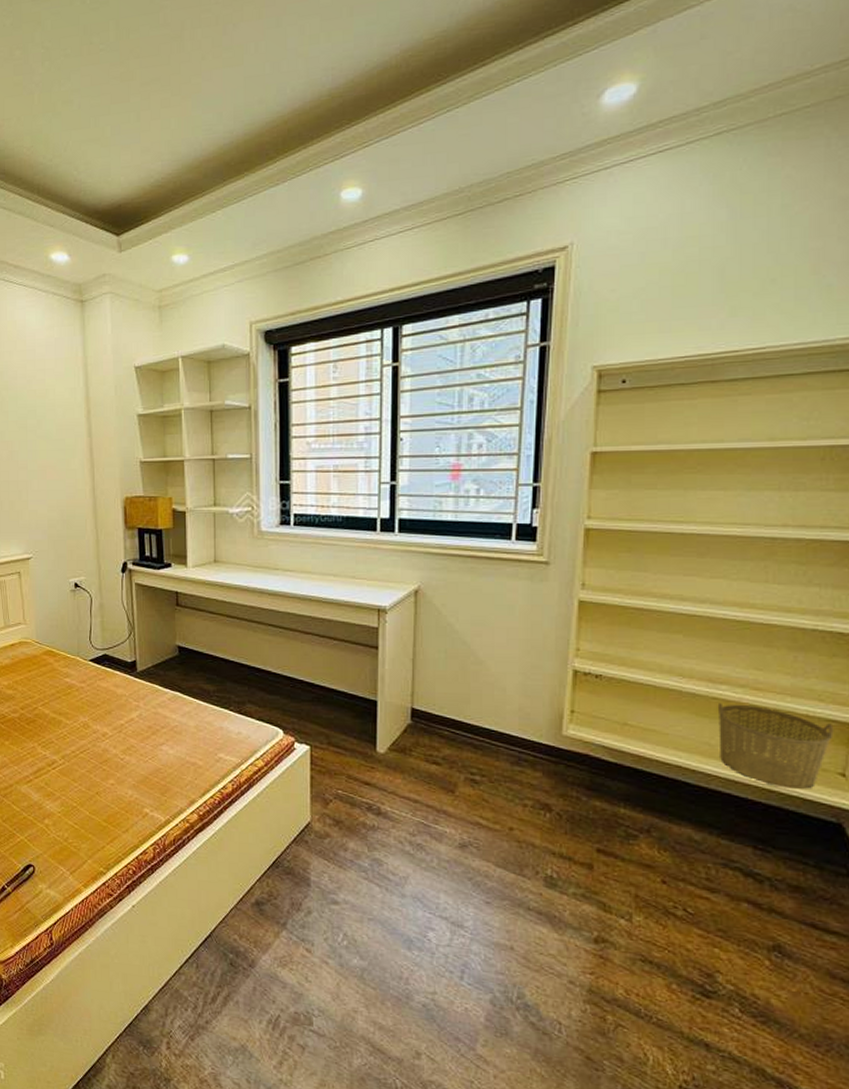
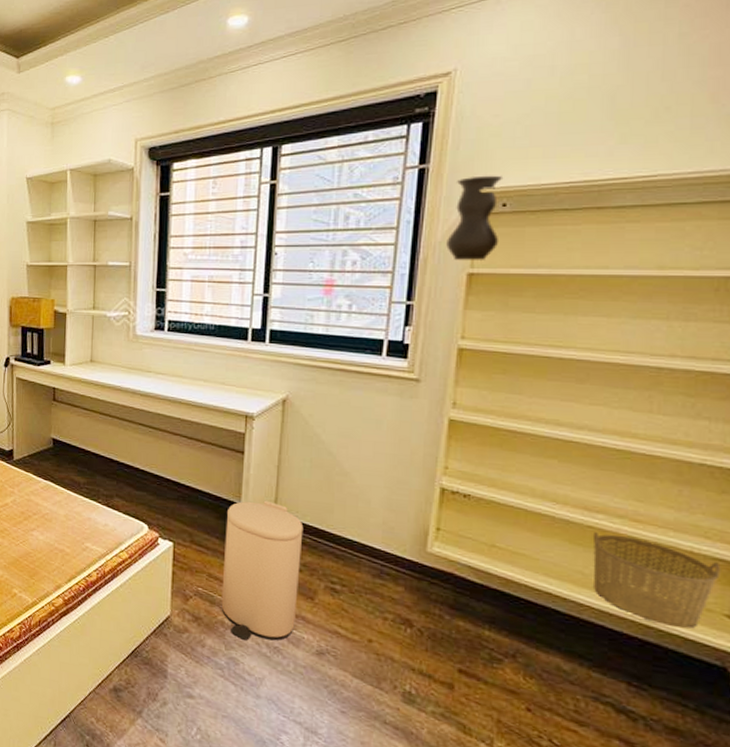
pedal bin: none [362,695,441,840] -> present [221,500,304,641]
vase: none [570,351,622,440] -> present [446,175,504,261]

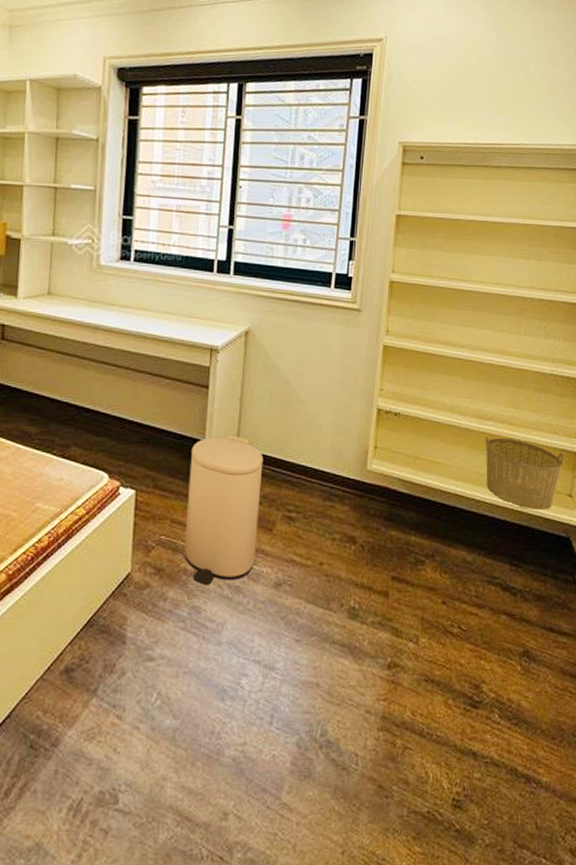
vase: present [446,175,504,261] -> none [380,130,421,205]

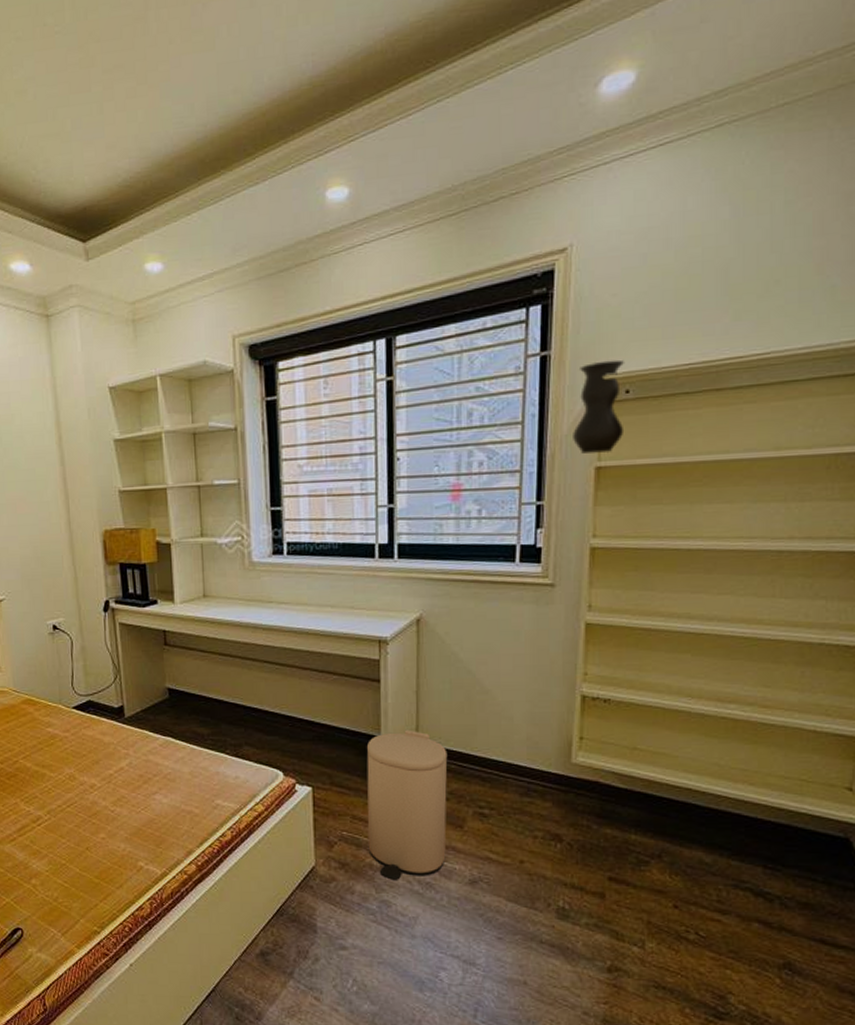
vase: none [380,130,421,205] -> present [573,359,625,454]
basket: present [485,437,564,509] -> none [726,723,841,805]

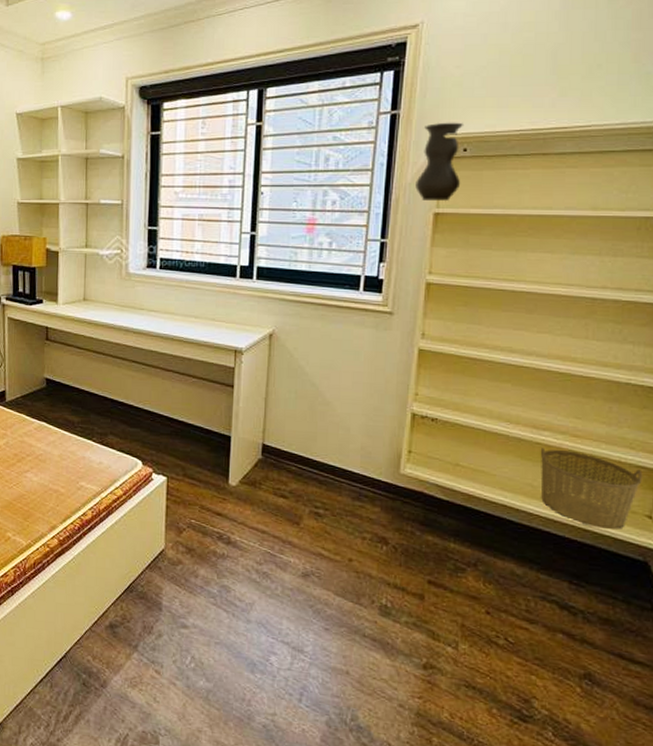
pedal bin: present [366,729,448,880] -> none [213,431,290,568]
basket: none [726,723,841,805] -> present [540,448,643,529]

